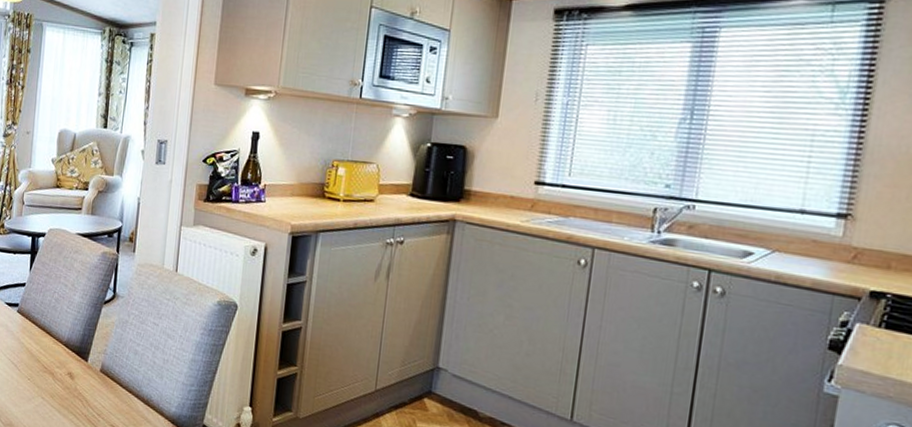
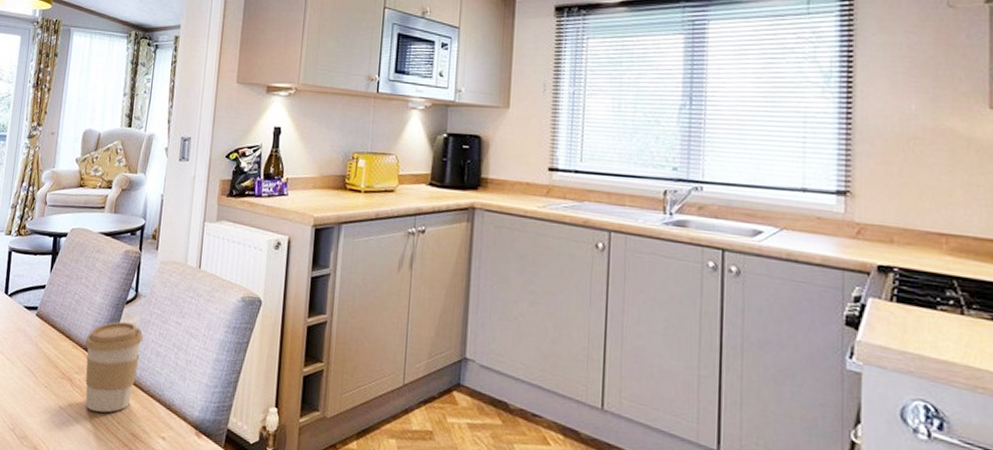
coffee cup: none [65,320,122,405] -> present [84,321,144,413]

